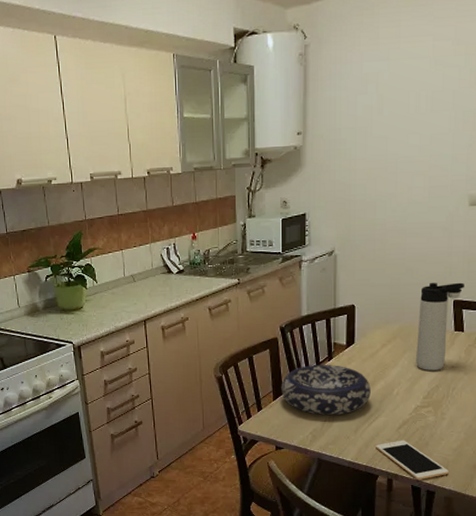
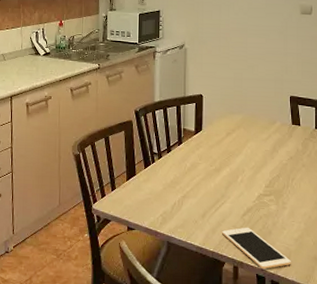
decorative bowl: present [281,365,371,415] -> none [134,148,217,199]
thermos bottle: present [416,282,464,371] -> none [258,78,299,161]

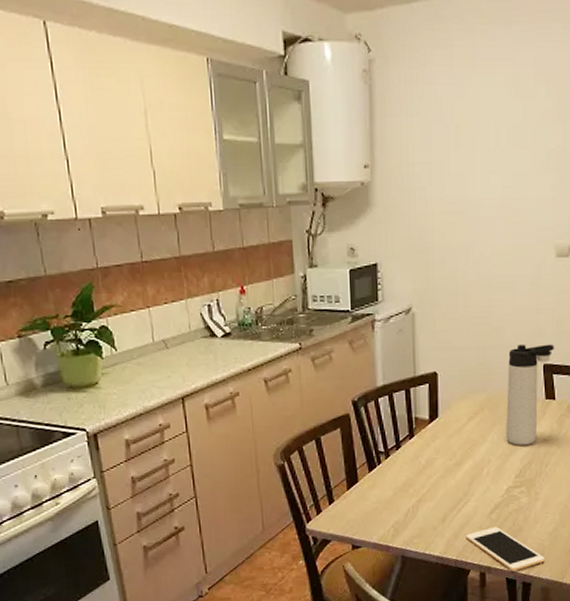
thermos bottle: none [258,78,299,161] -> present [506,344,554,445]

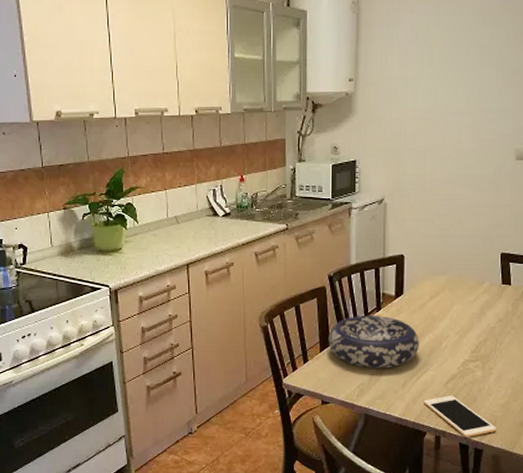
decorative bowl: none [356,443,458,504] -> present [328,316,419,368]
thermos bottle: present [506,344,554,445] -> none [464,234,511,324]

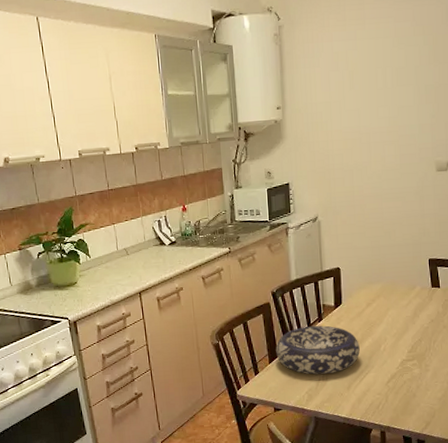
cell phone: present [424,395,496,437] -> none [368,393,436,430]

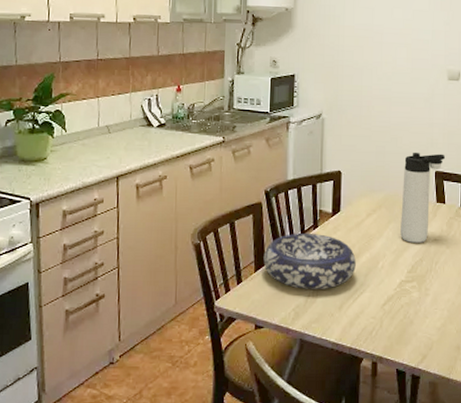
thermos bottle: none [398,242,437,326] -> present [400,152,445,243]

